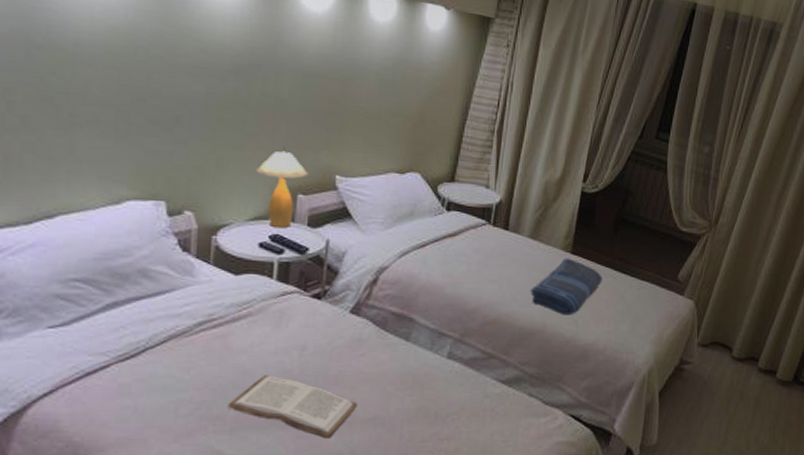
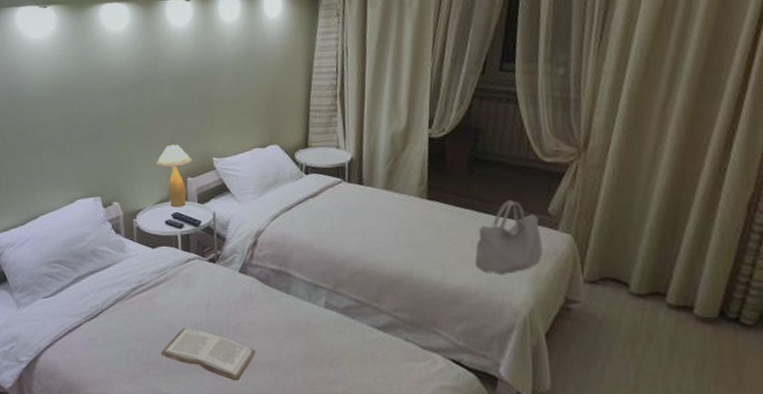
towel: present [531,258,602,316] -> none [392,204,464,261]
handbag: none [607,262,669,332] -> present [475,199,543,273]

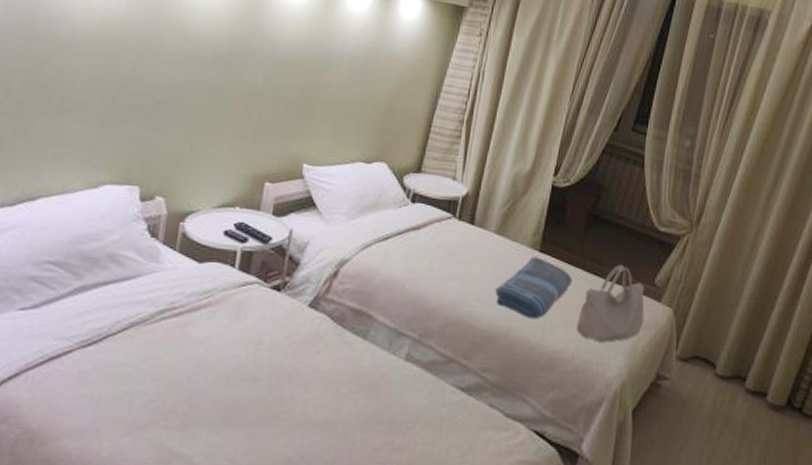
table lamp: present [156,141,193,208] -> none [227,135,277,217]
book: present [160,328,255,381] -> none [180,369,310,441]
towel: none [392,204,464,261] -> present [495,256,572,319]

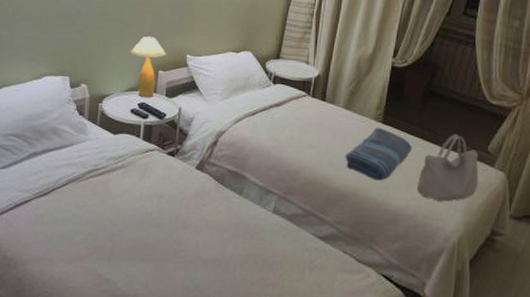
table lamp: none [227,135,277,217] -> present [130,33,167,98]

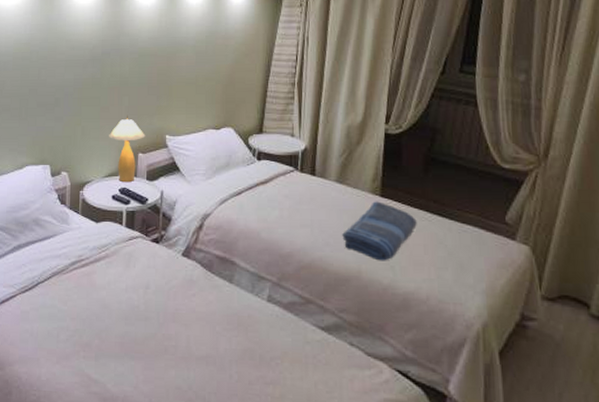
handbag: present [417,133,479,201] -> none [427,204,499,281]

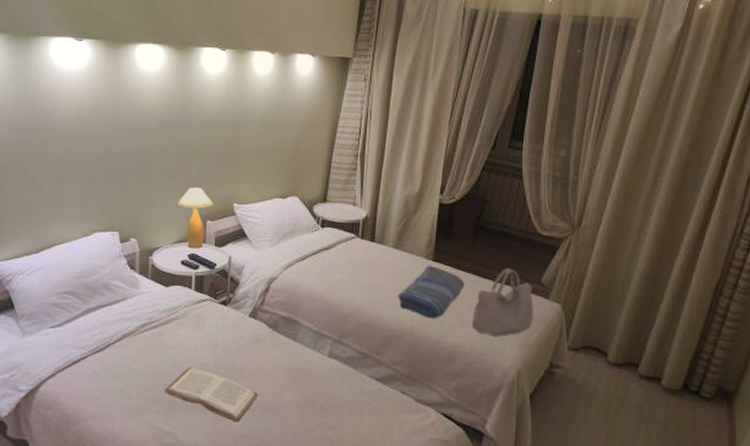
book: none [93,309,192,372] -> present [164,367,258,422]
handbag: none [427,204,499,281] -> present [472,267,534,335]

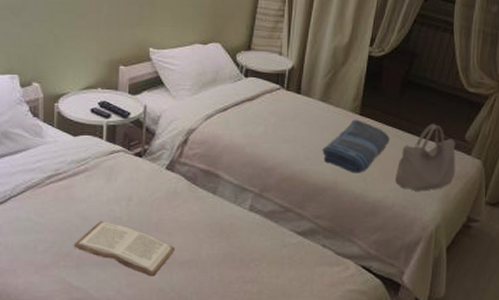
table lamp: present [177,184,214,249] -> none [86,25,127,96]

